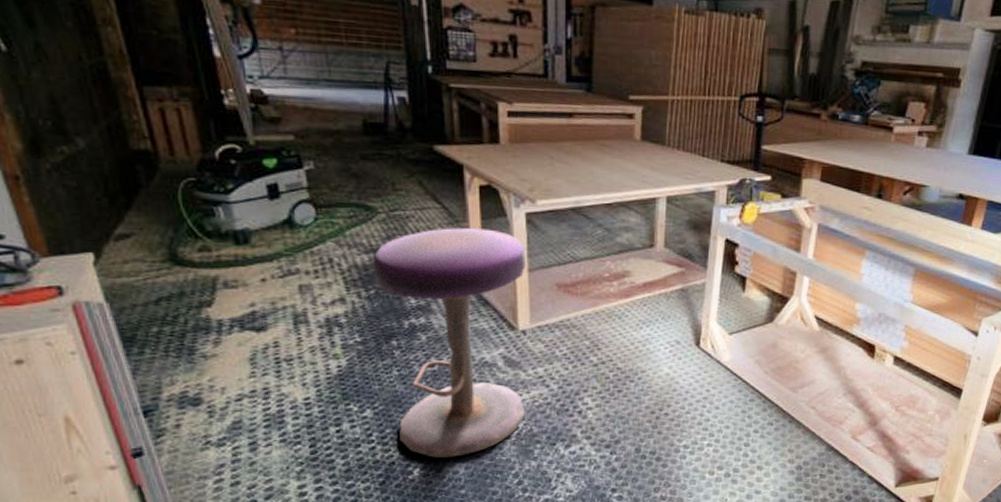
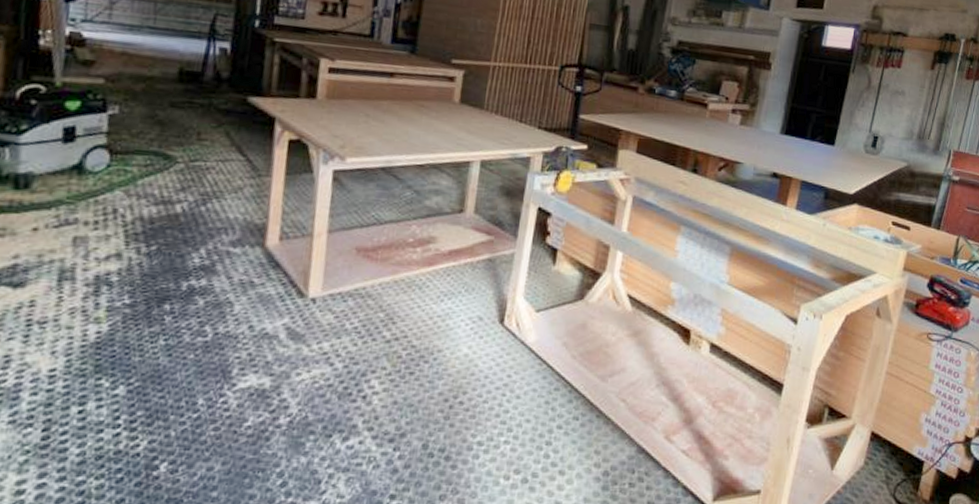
stool: present [372,228,526,458] -> none [151,182,328,449]

